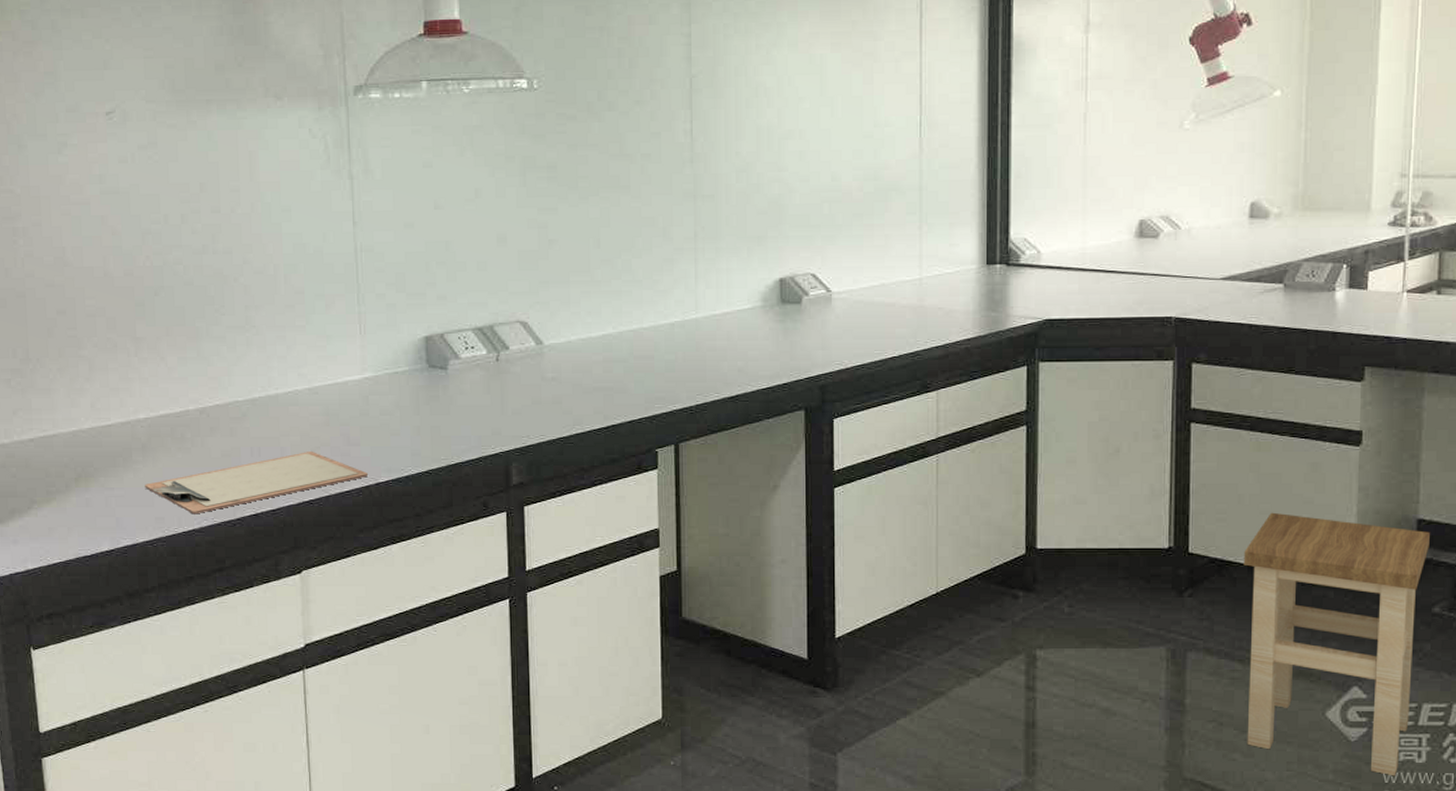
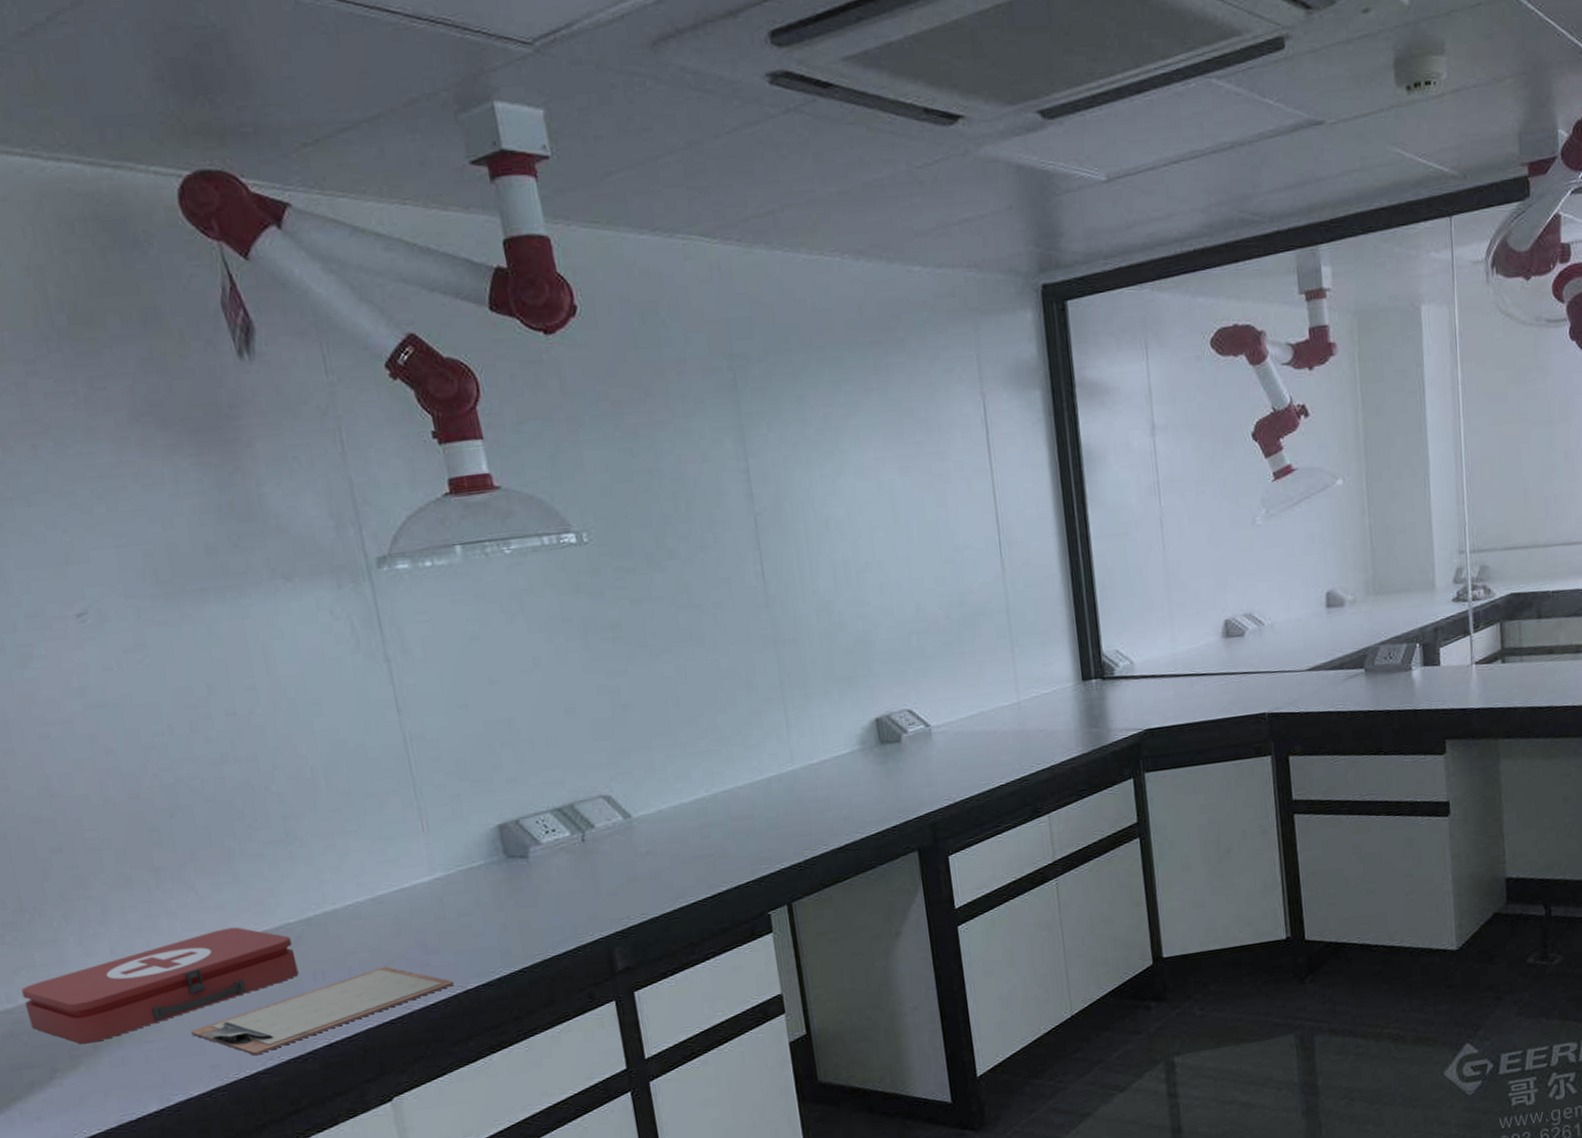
first aid kit: none [17,398,239,483] -> present [21,927,299,1045]
stool: present [1243,512,1430,776] -> none [1355,888,1519,1121]

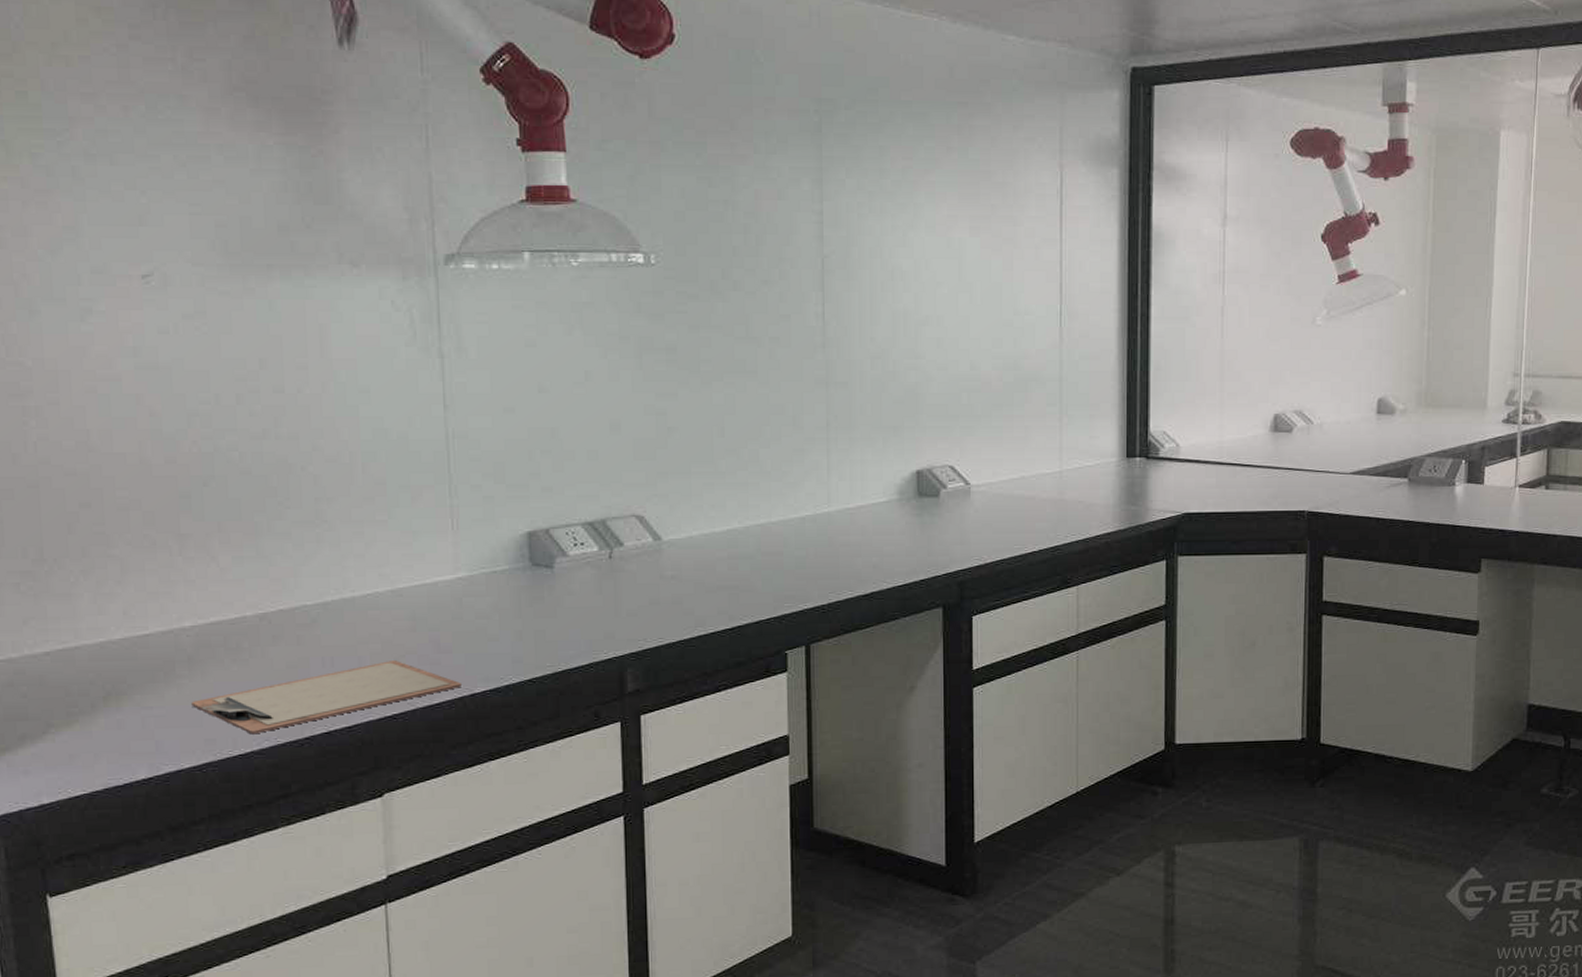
first aid kit: present [21,927,299,1045] -> none [28,603,308,702]

